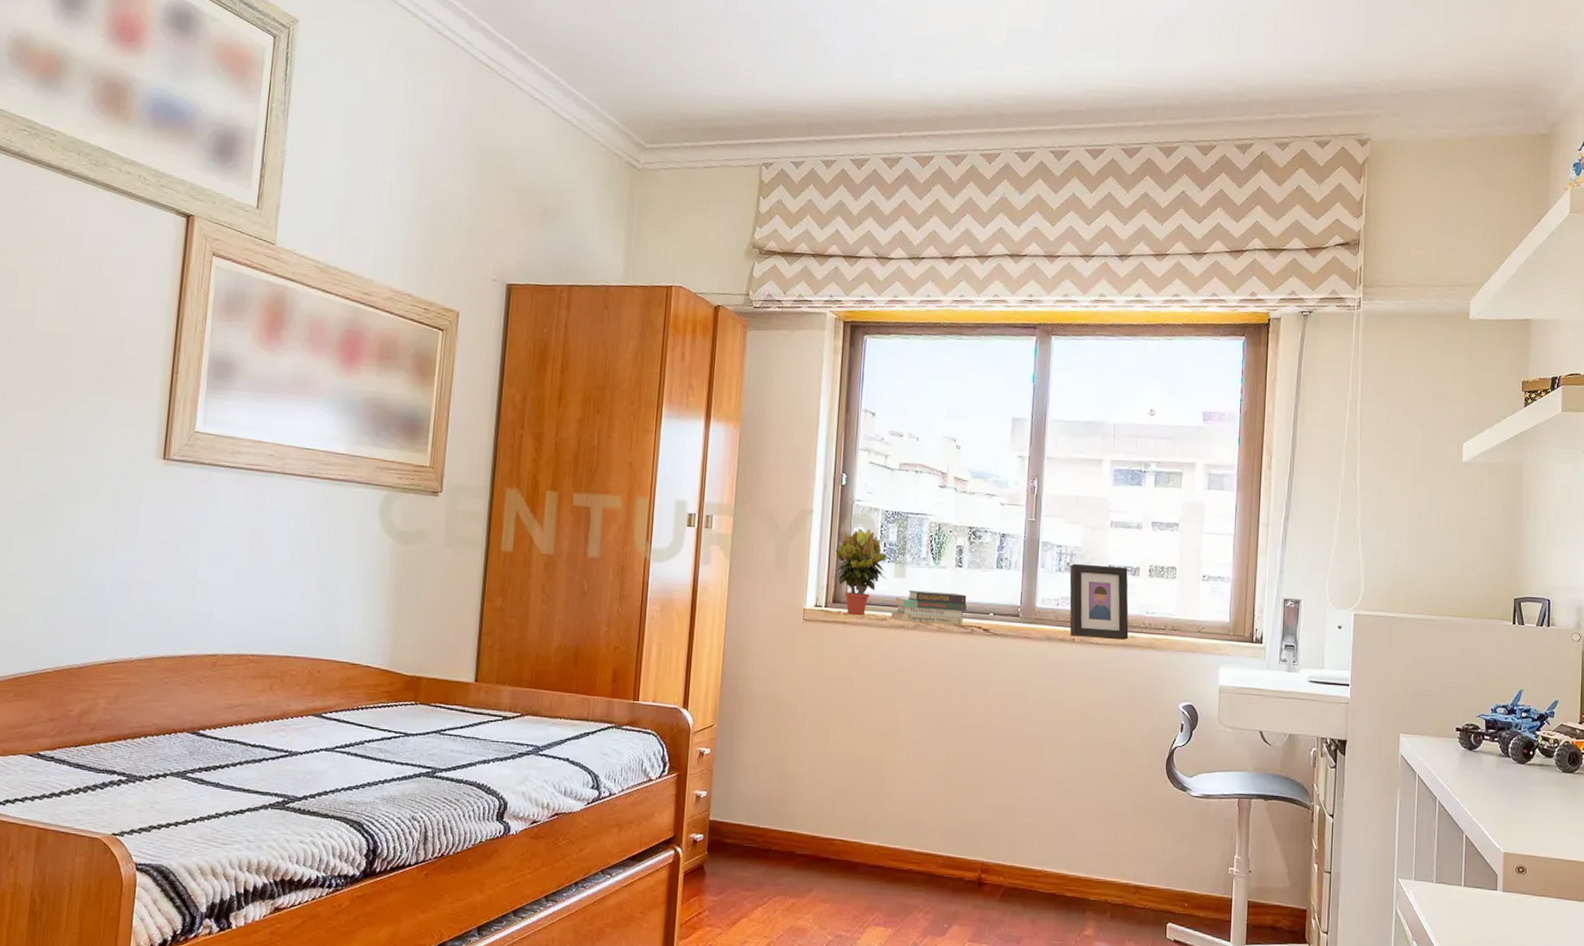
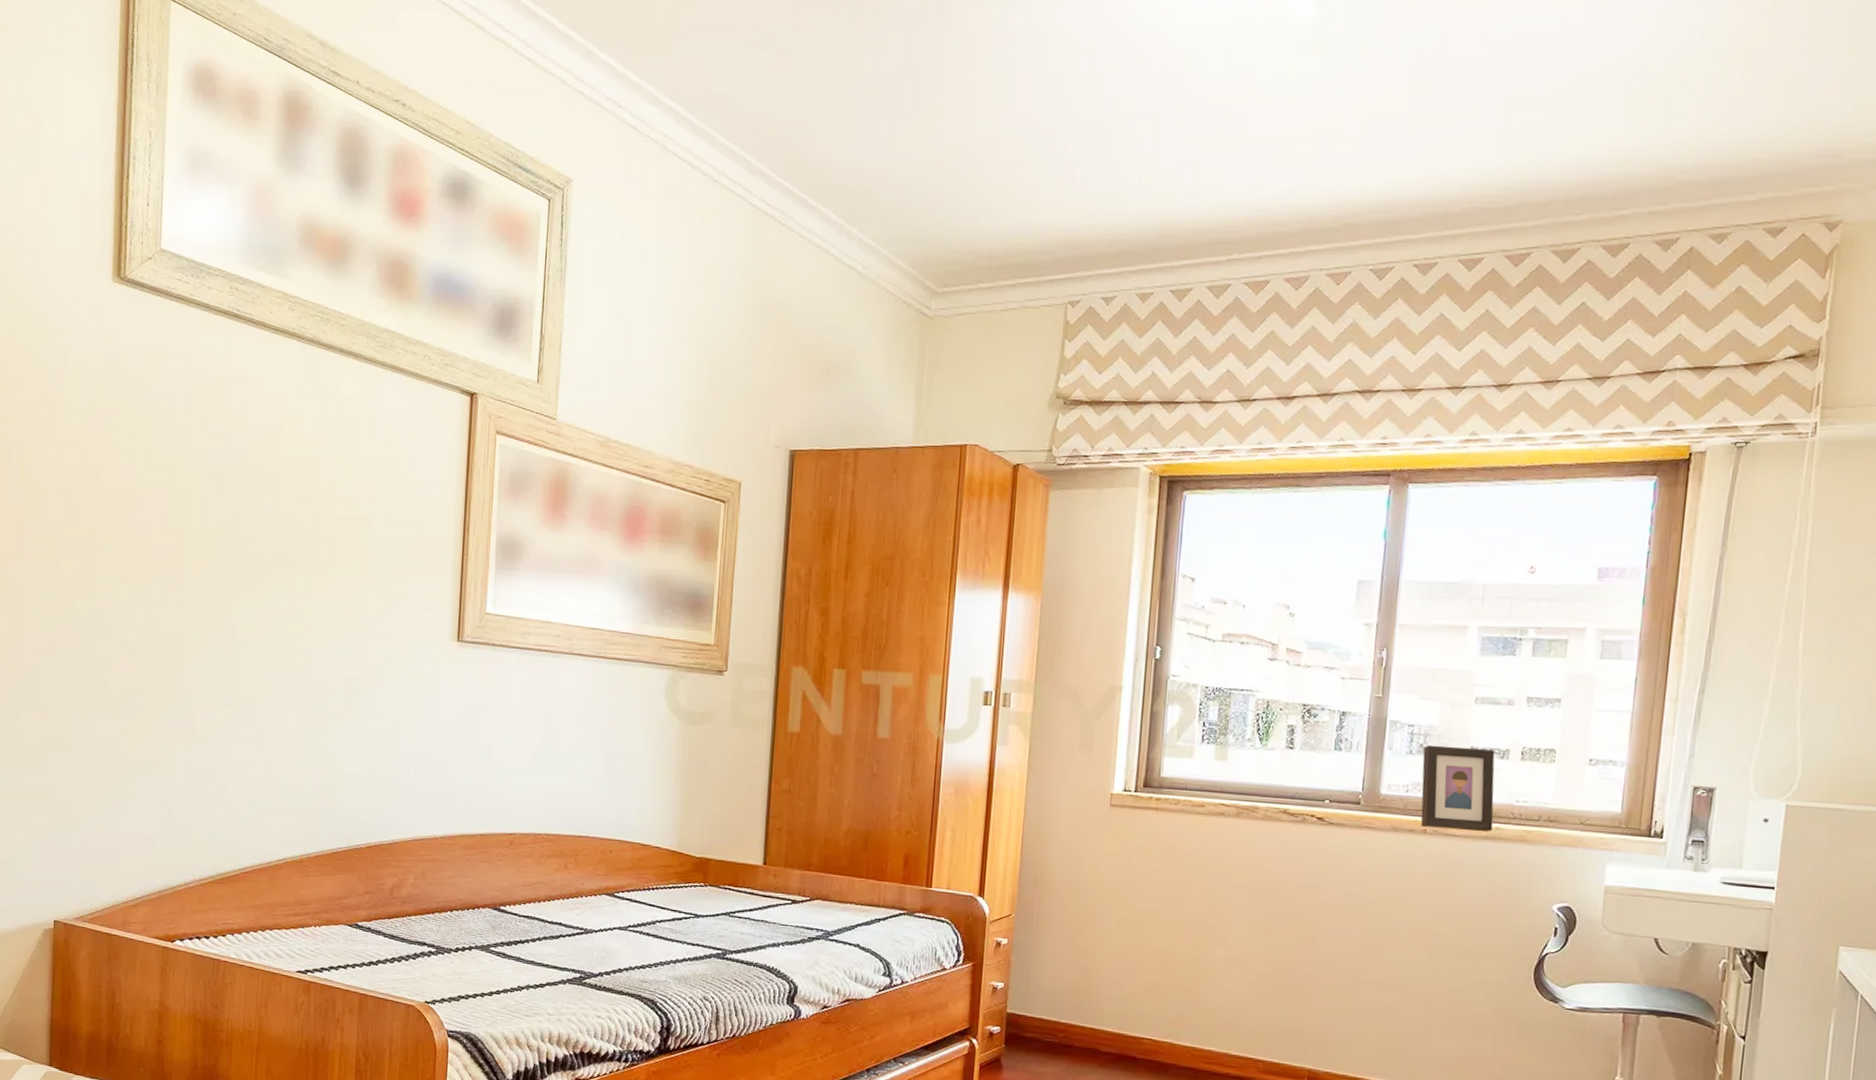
potted plant: present [832,528,887,616] -> none [1143,706,1206,802]
books: present [891,590,967,625] -> none [1209,774,1298,813]

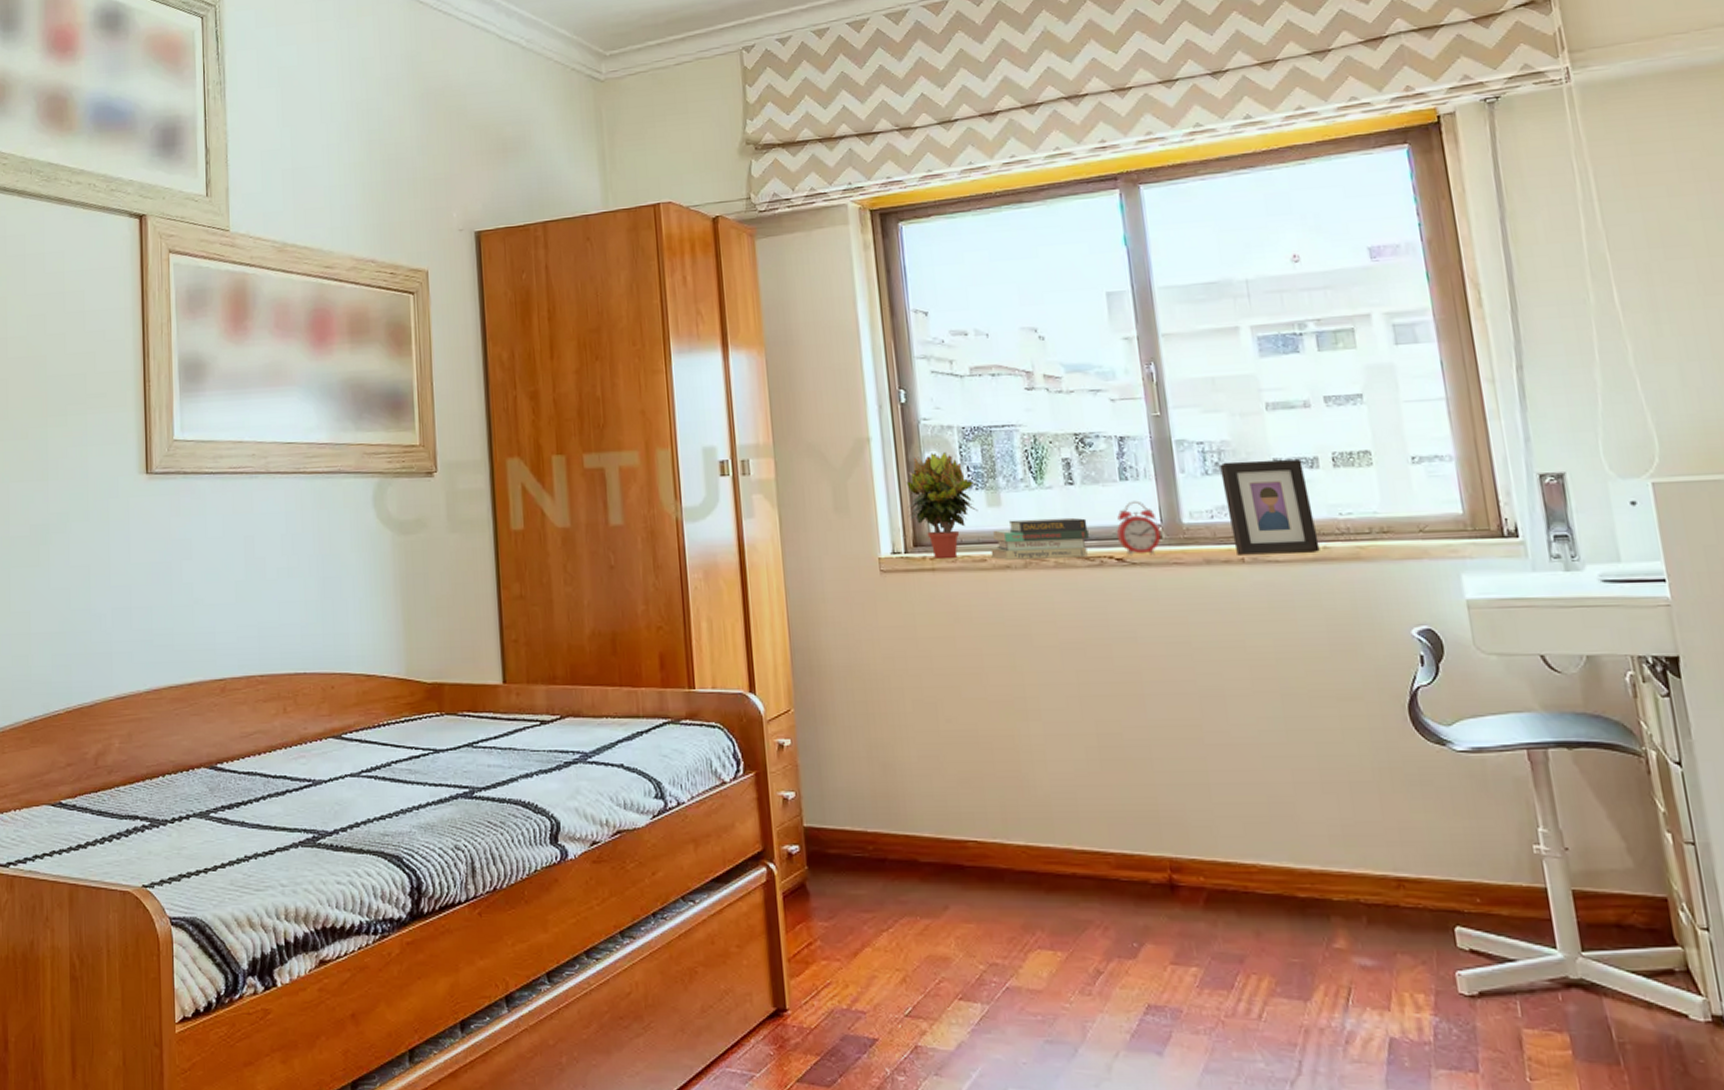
potted plant: none [1143,706,1206,802] -> present [906,452,978,560]
books: none [1209,774,1298,813] -> present [990,517,1089,560]
alarm clock: none [1321,769,1360,819] -> present [1116,500,1161,557]

